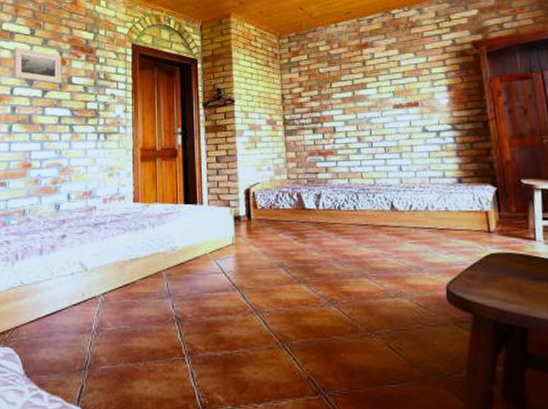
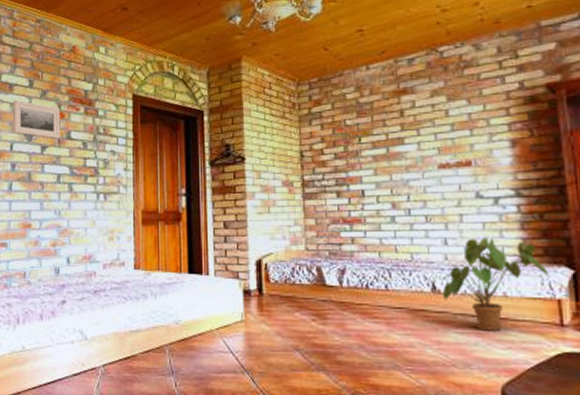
house plant: none [399,163,478,240] -> present [442,237,549,331]

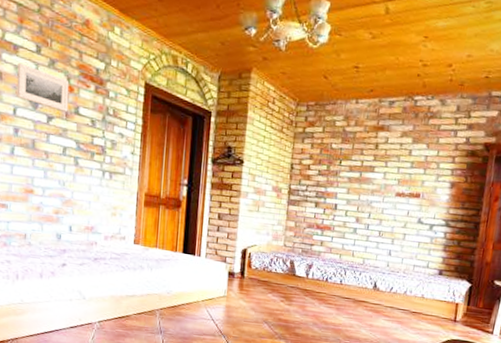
house plant: present [442,237,549,331] -> none [380,253,455,321]

